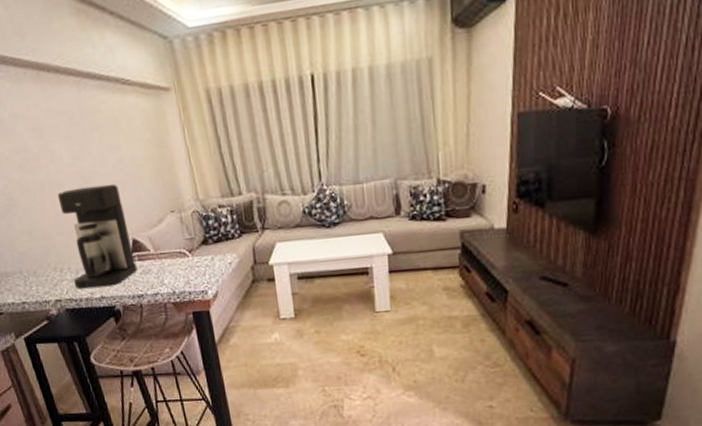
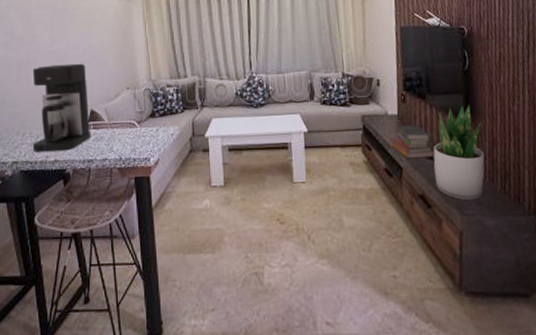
books: none [495,240,549,281] -> present [390,125,434,159]
planter: none [547,212,616,326] -> present [433,105,485,201]

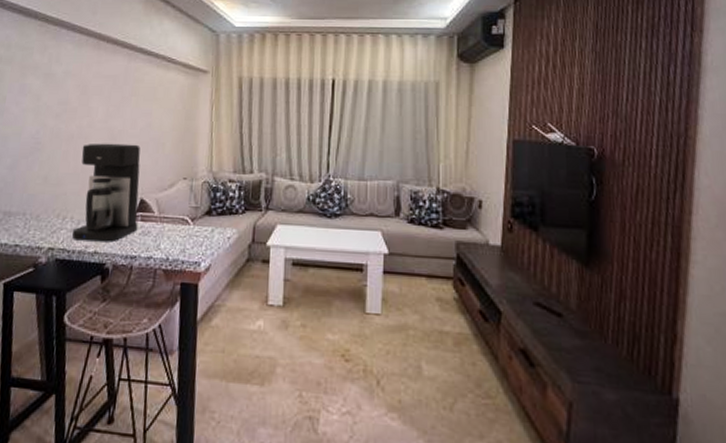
books: present [390,125,434,159] -> none [489,260,543,305]
planter: present [433,105,485,201] -> none [541,244,609,365]

